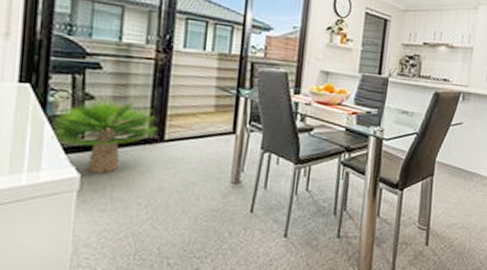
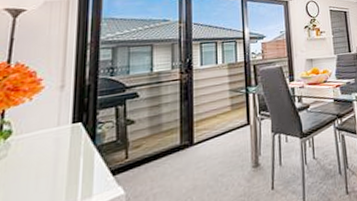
potted plant: present [51,98,157,173] -> none [100,115,187,187]

